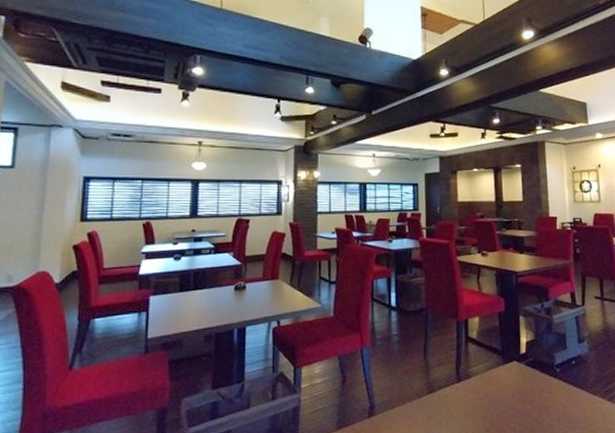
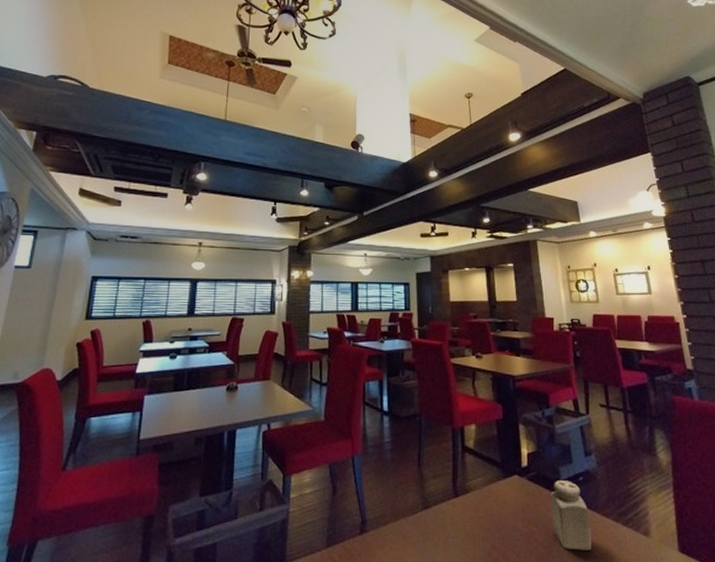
salt shaker: none [545,365,580,424] -> present [550,481,592,551]

